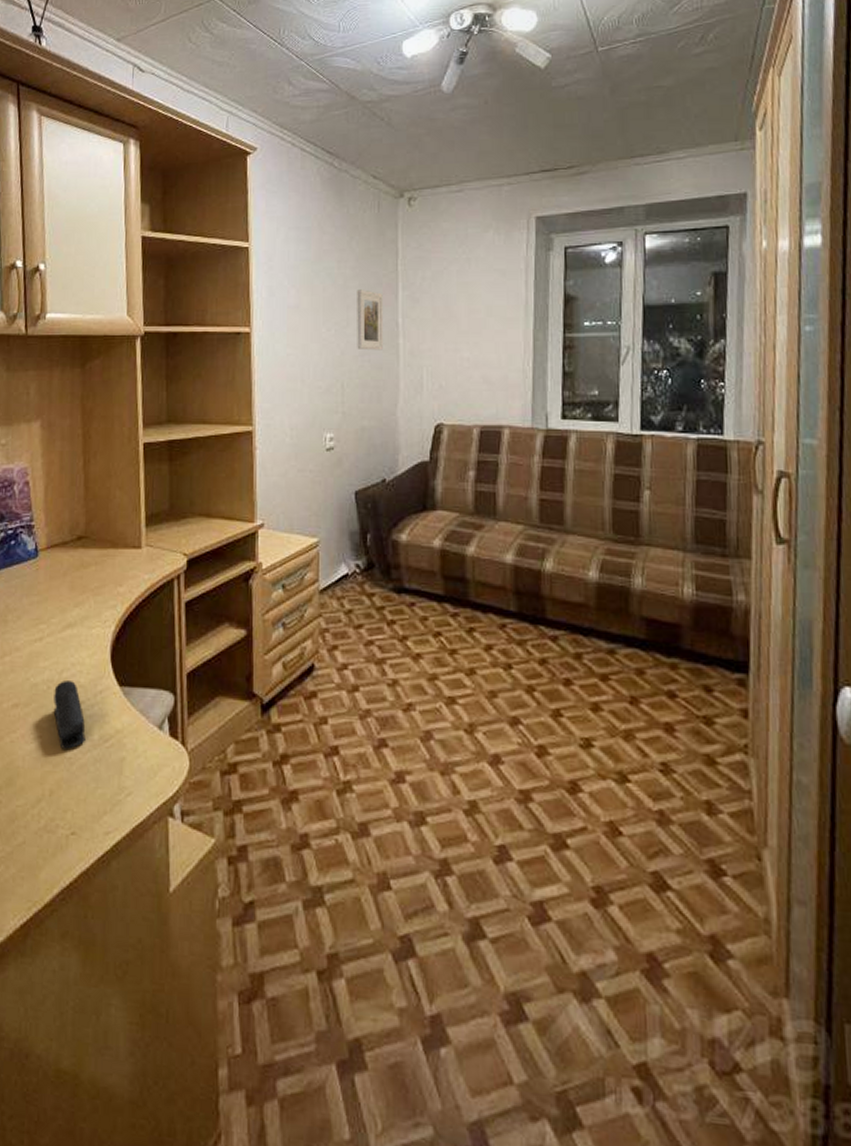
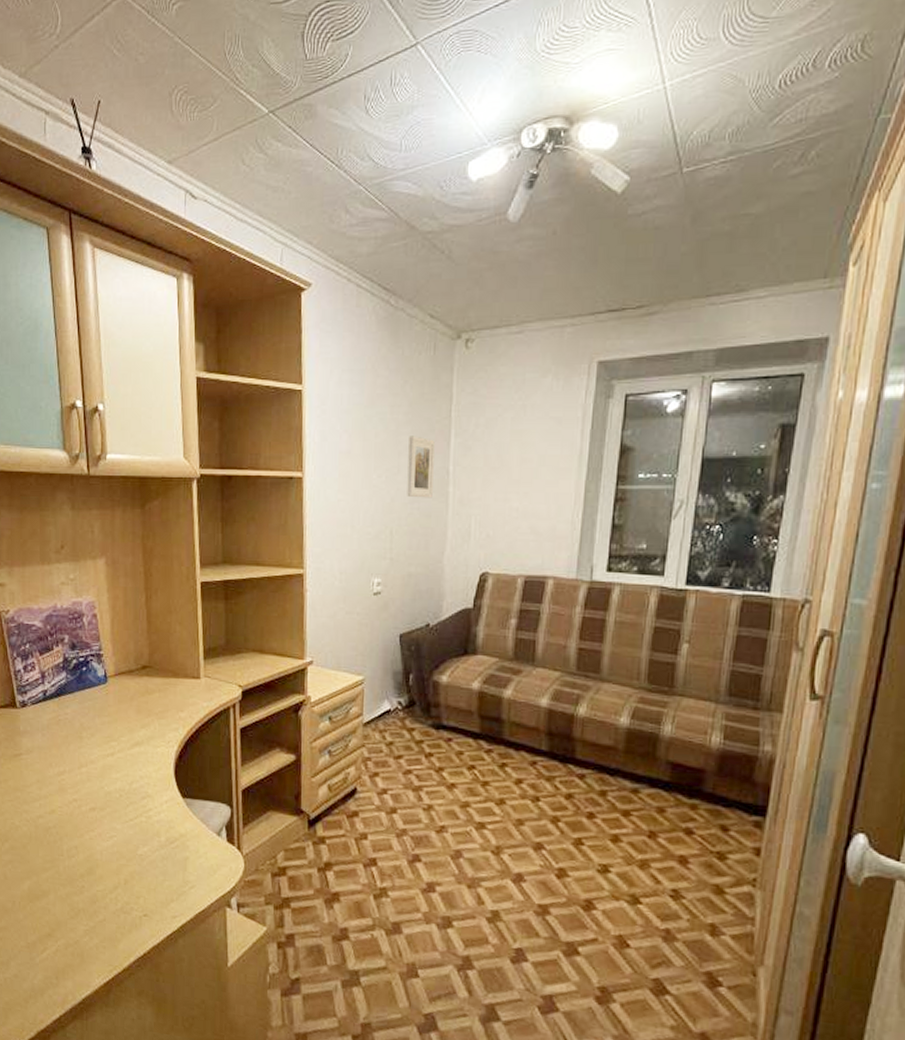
stapler: present [53,680,86,749] -> none [125,790,154,848]

